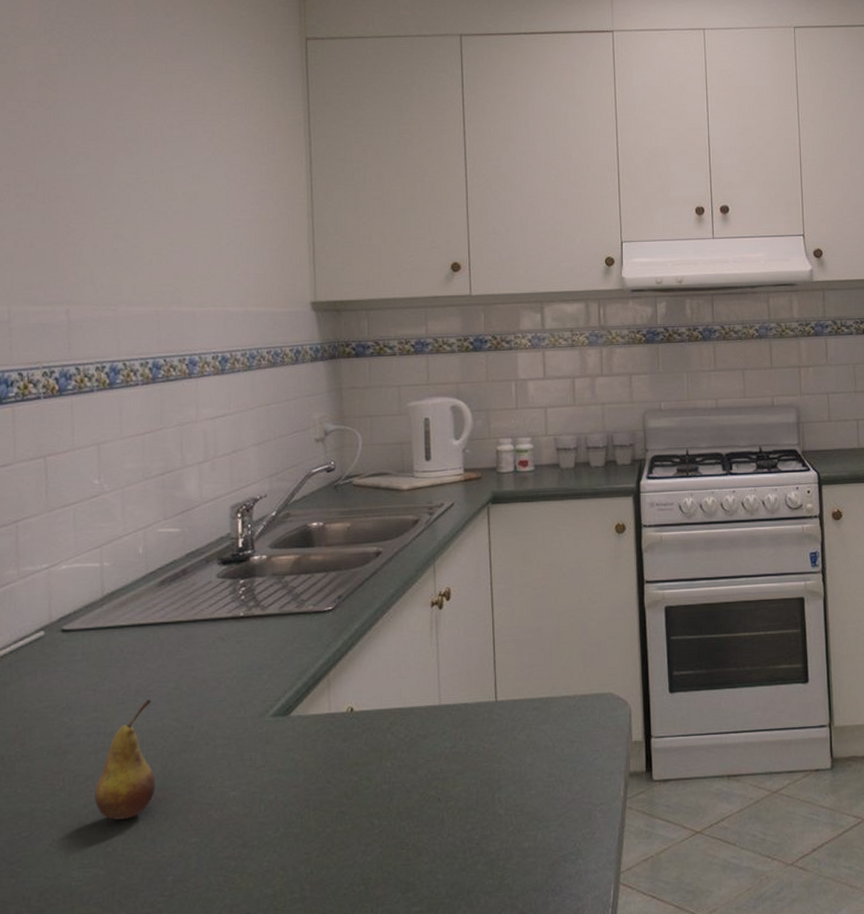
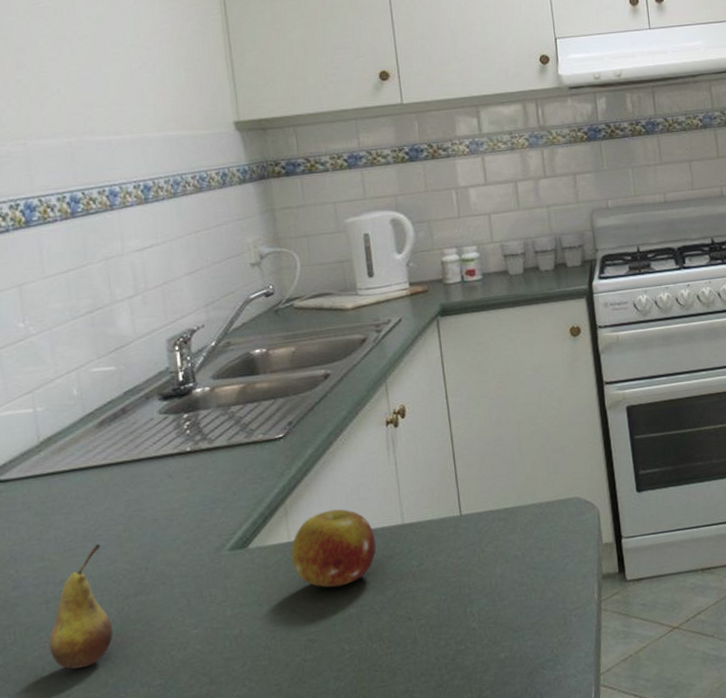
fruit: none [330,685,412,762] -> present [291,509,376,588]

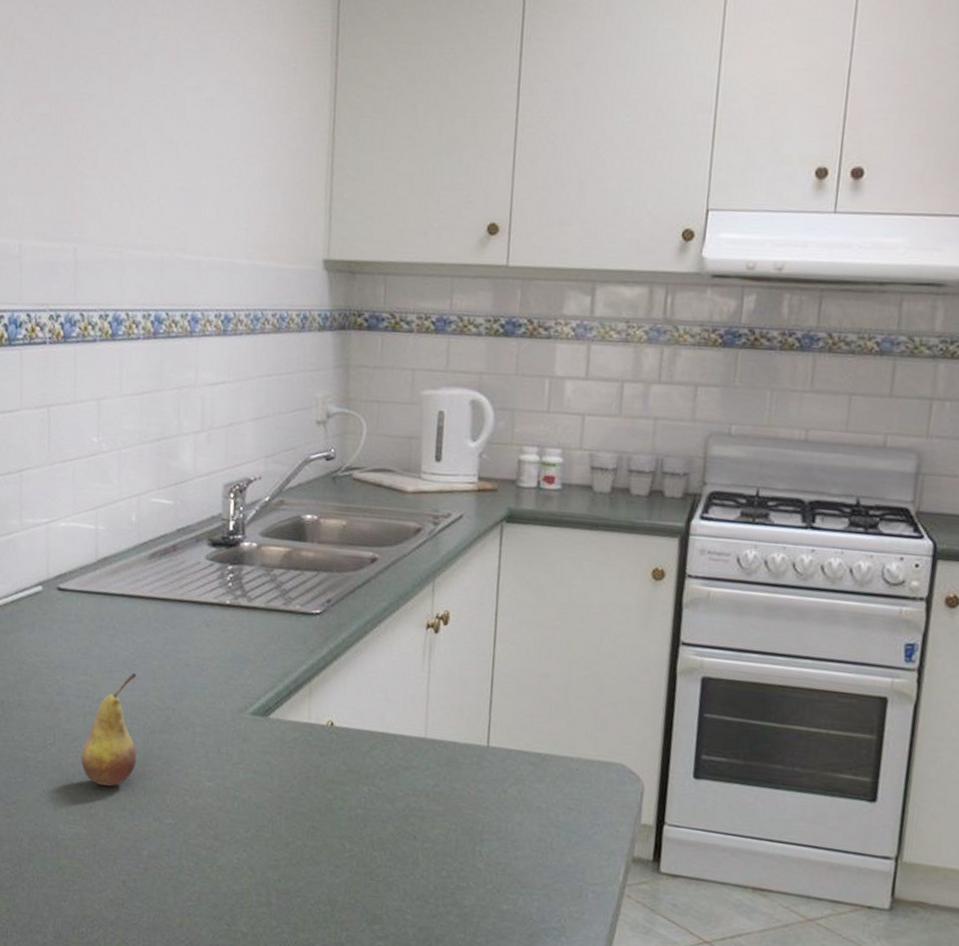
fruit: present [291,509,376,588] -> none [308,701,395,783]

